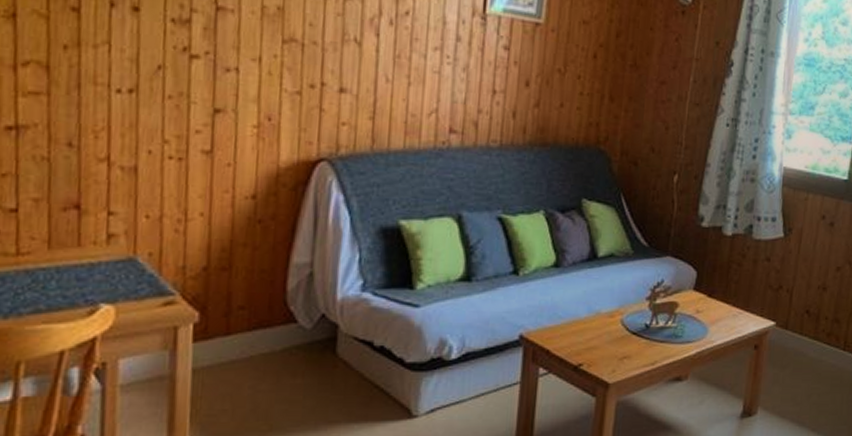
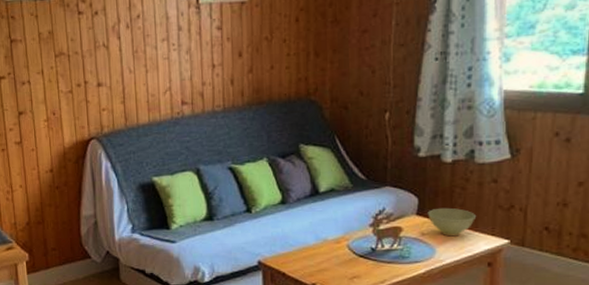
bowl: none [704,283,748,316] -> present [427,207,475,237]

